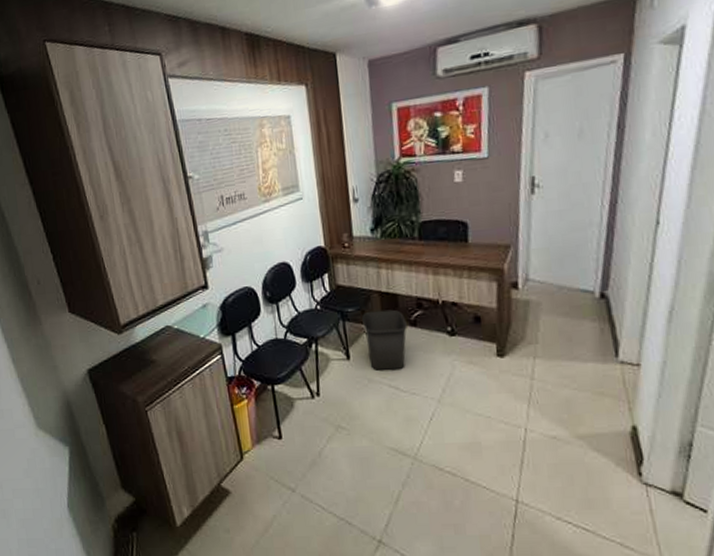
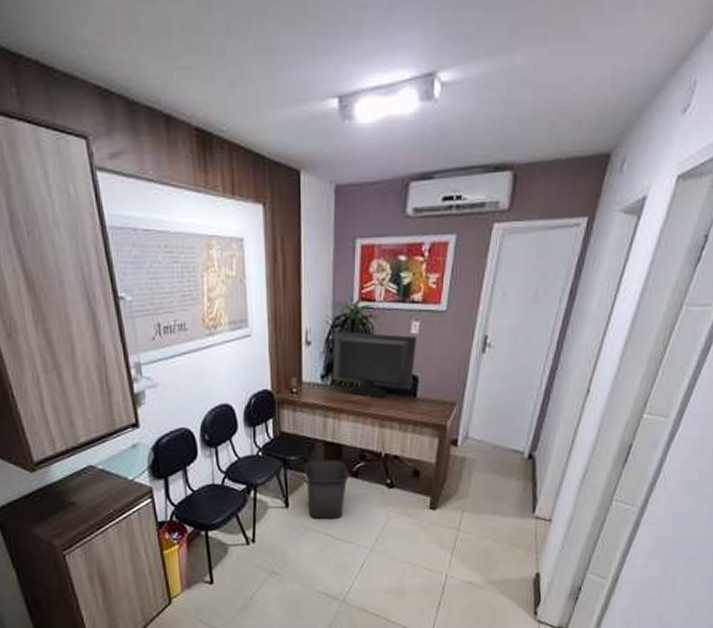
computer monitor: none [379,184,463,247] -> present [333,332,418,398]

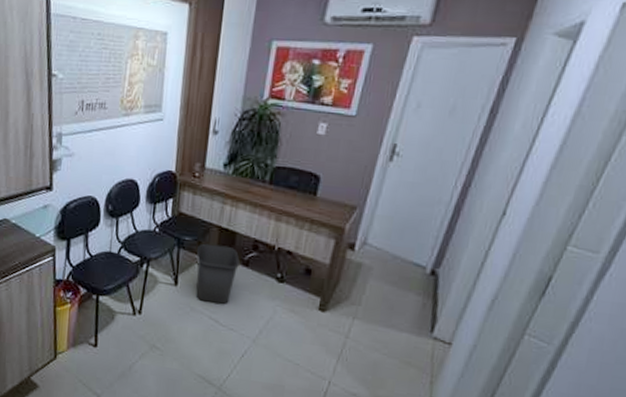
computer monitor: present [333,332,418,398] -> none [235,125,324,193]

